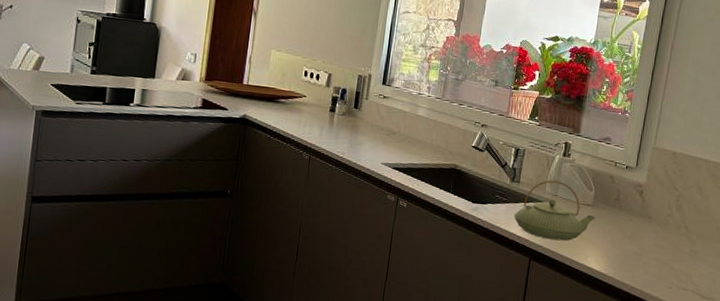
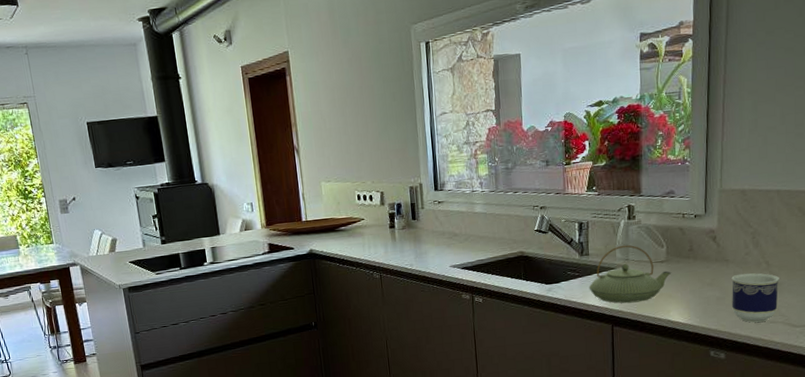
cup: none [647,233,696,287] -> present [731,273,779,323]

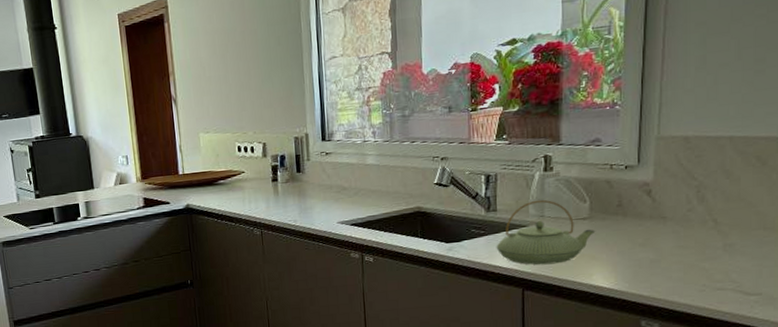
cup: present [731,273,779,323] -> none [669,232,730,290]

